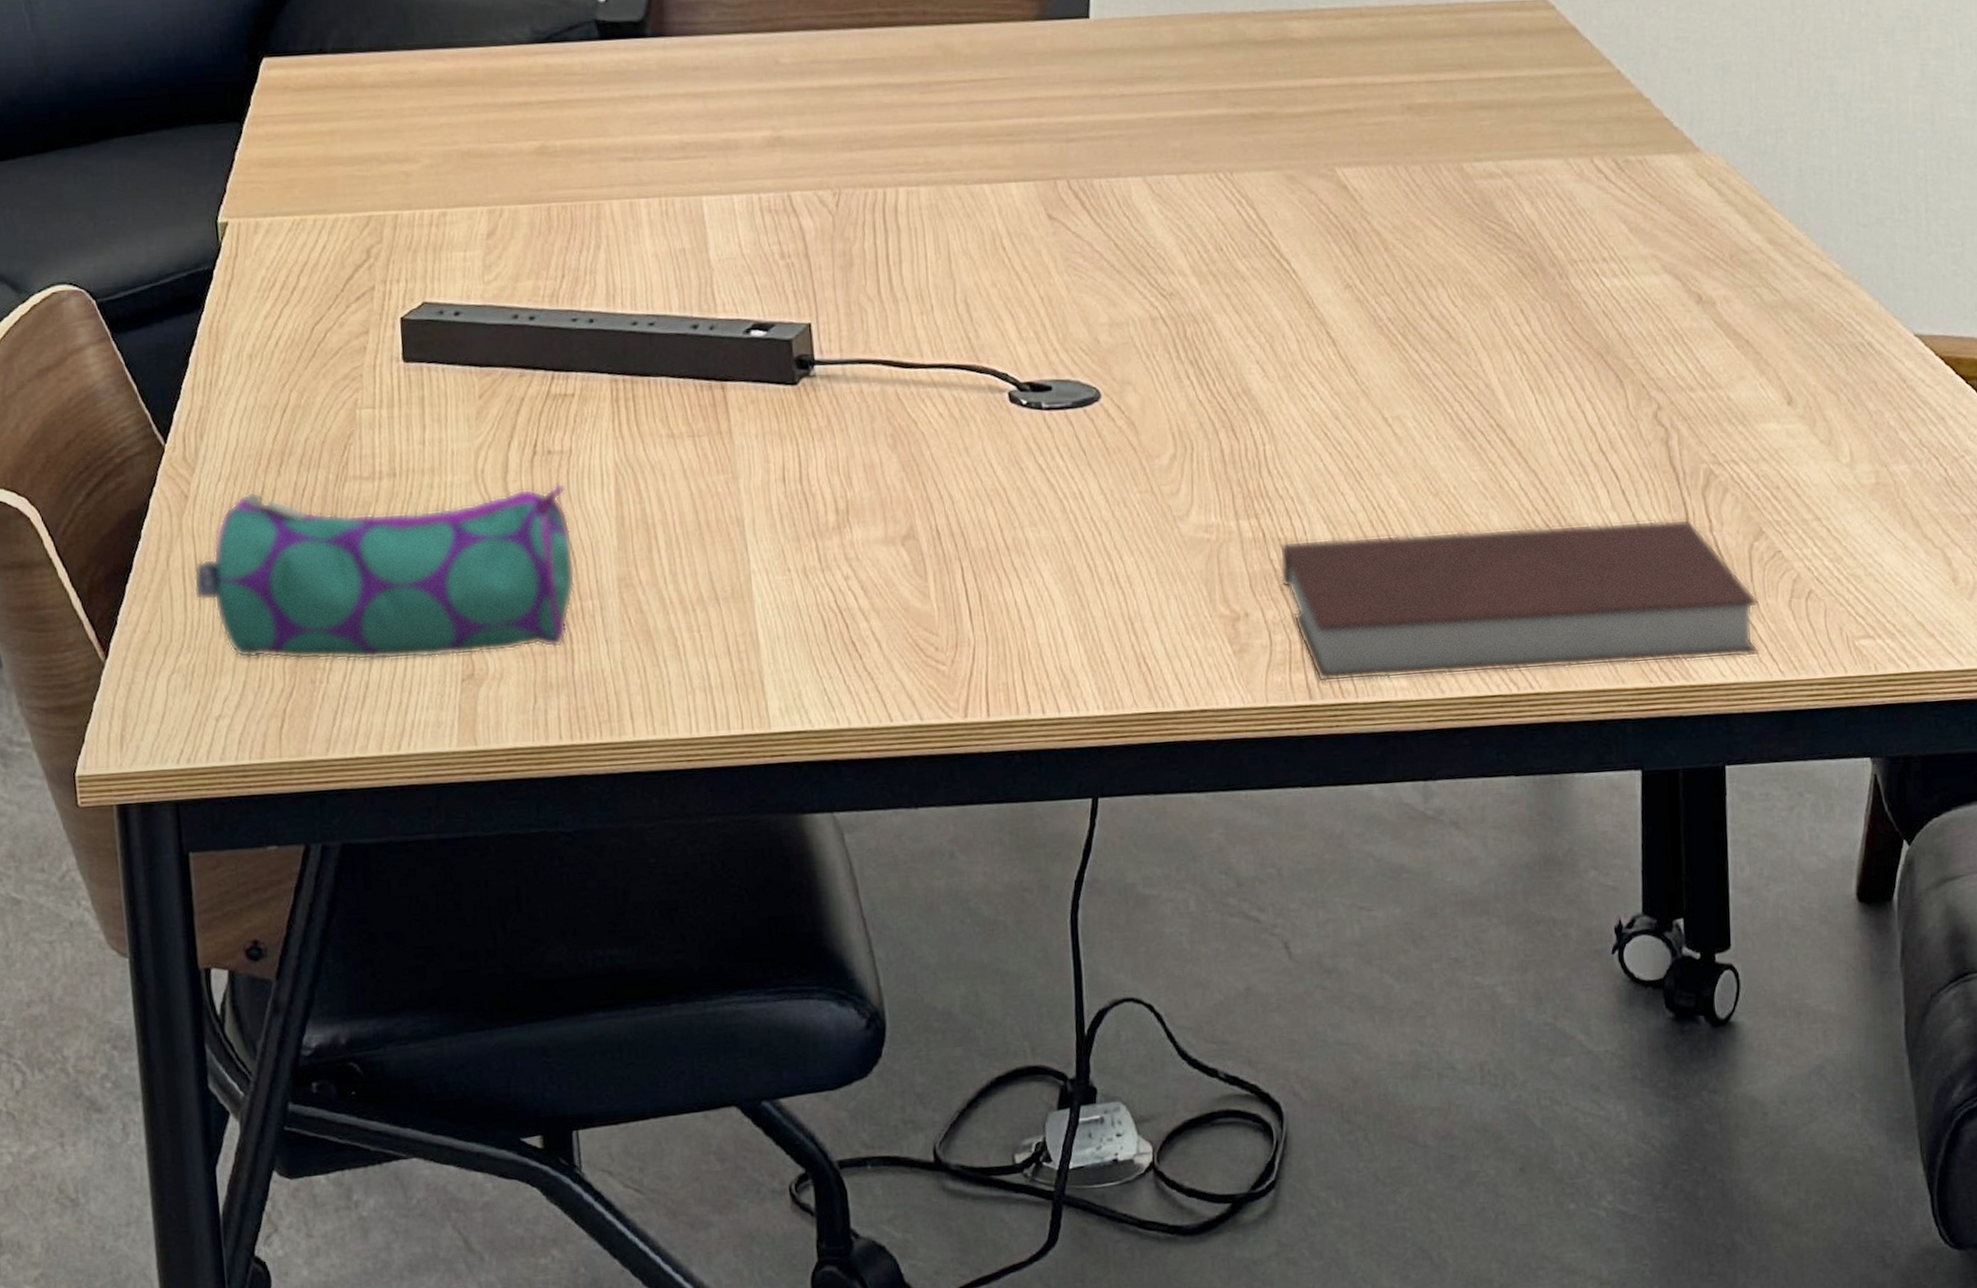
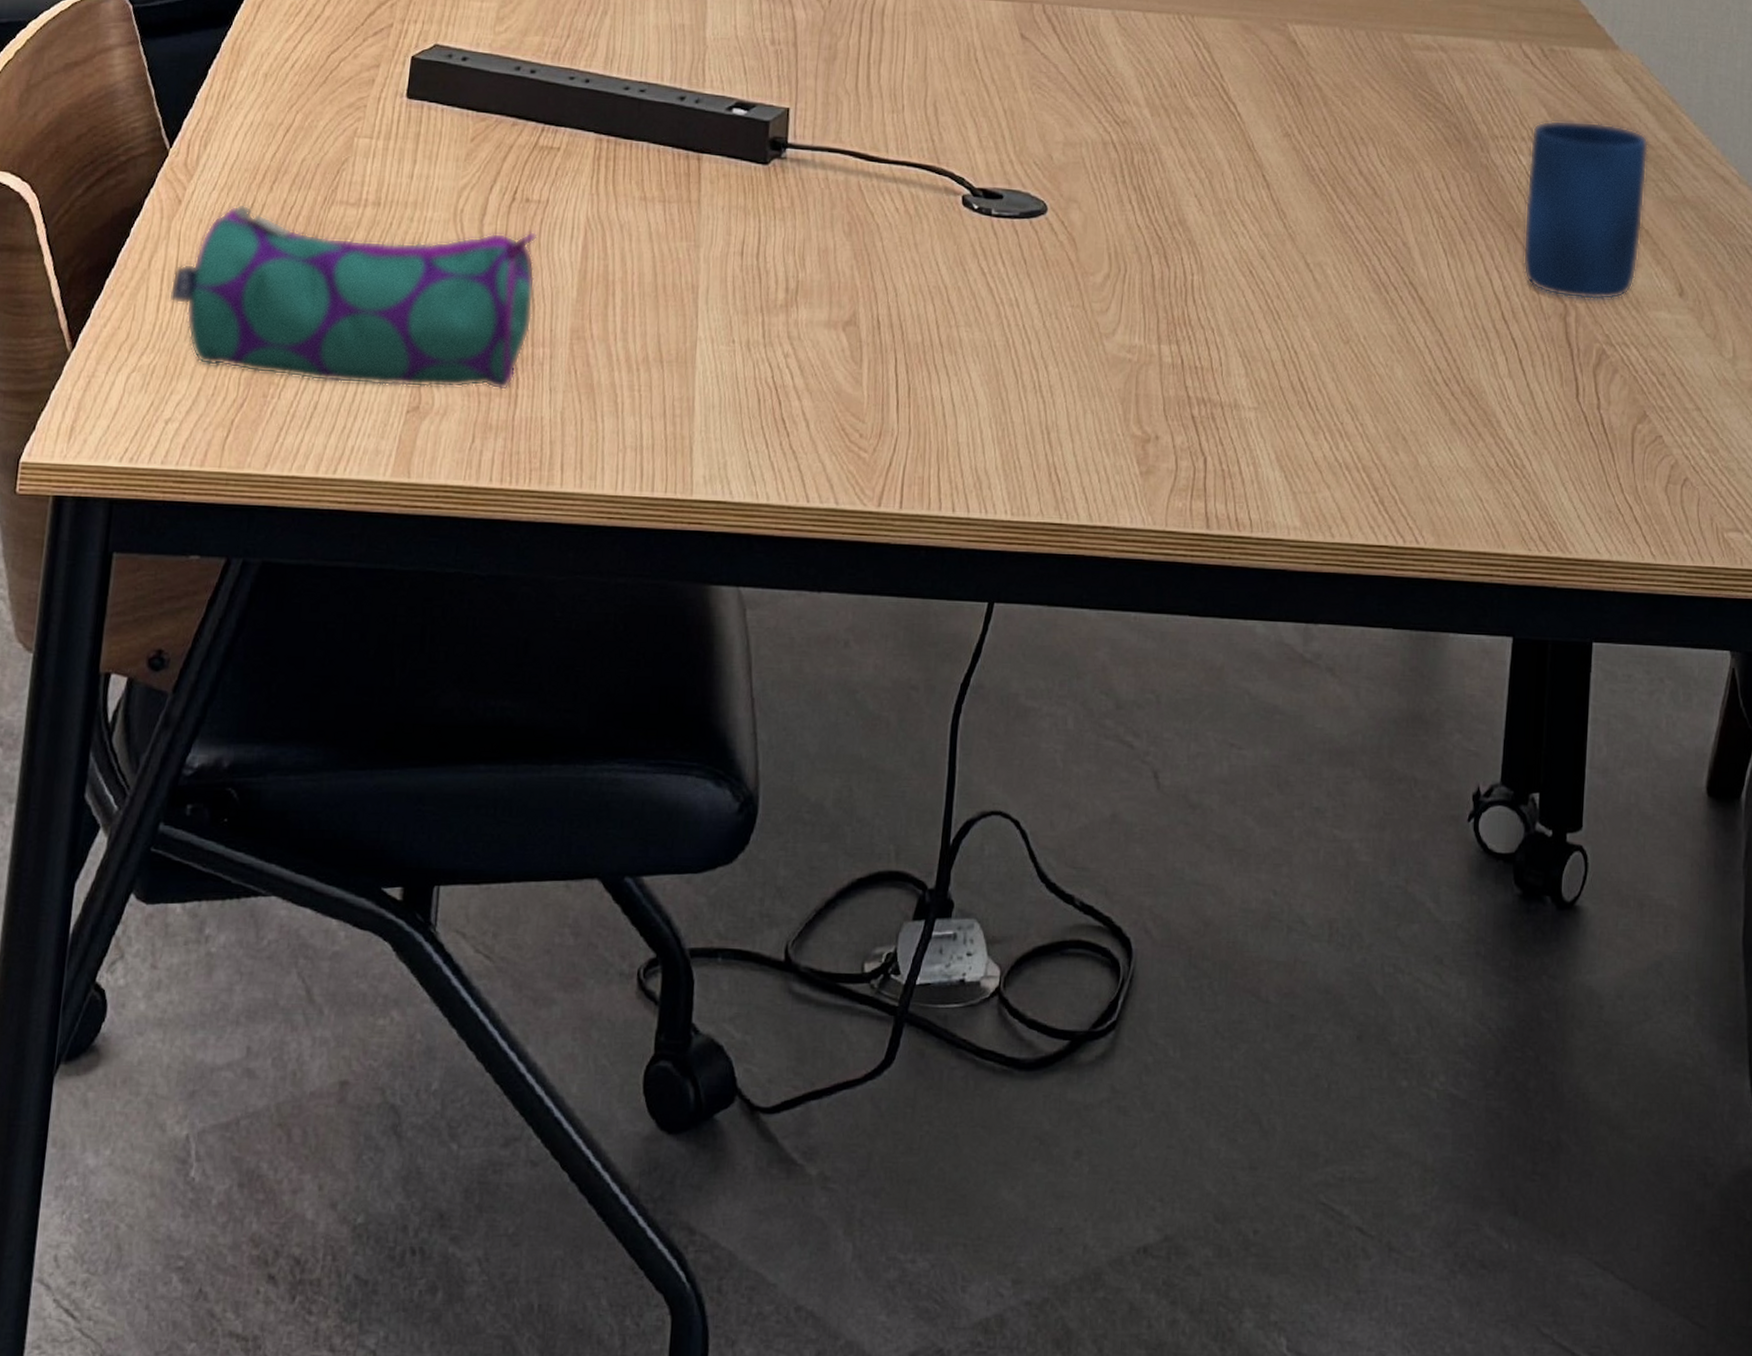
notebook: present [1279,518,1760,682] -> none [1192,371,1638,537]
mug: none [1612,232,1743,421] -> present [1523,120,1649,301]

